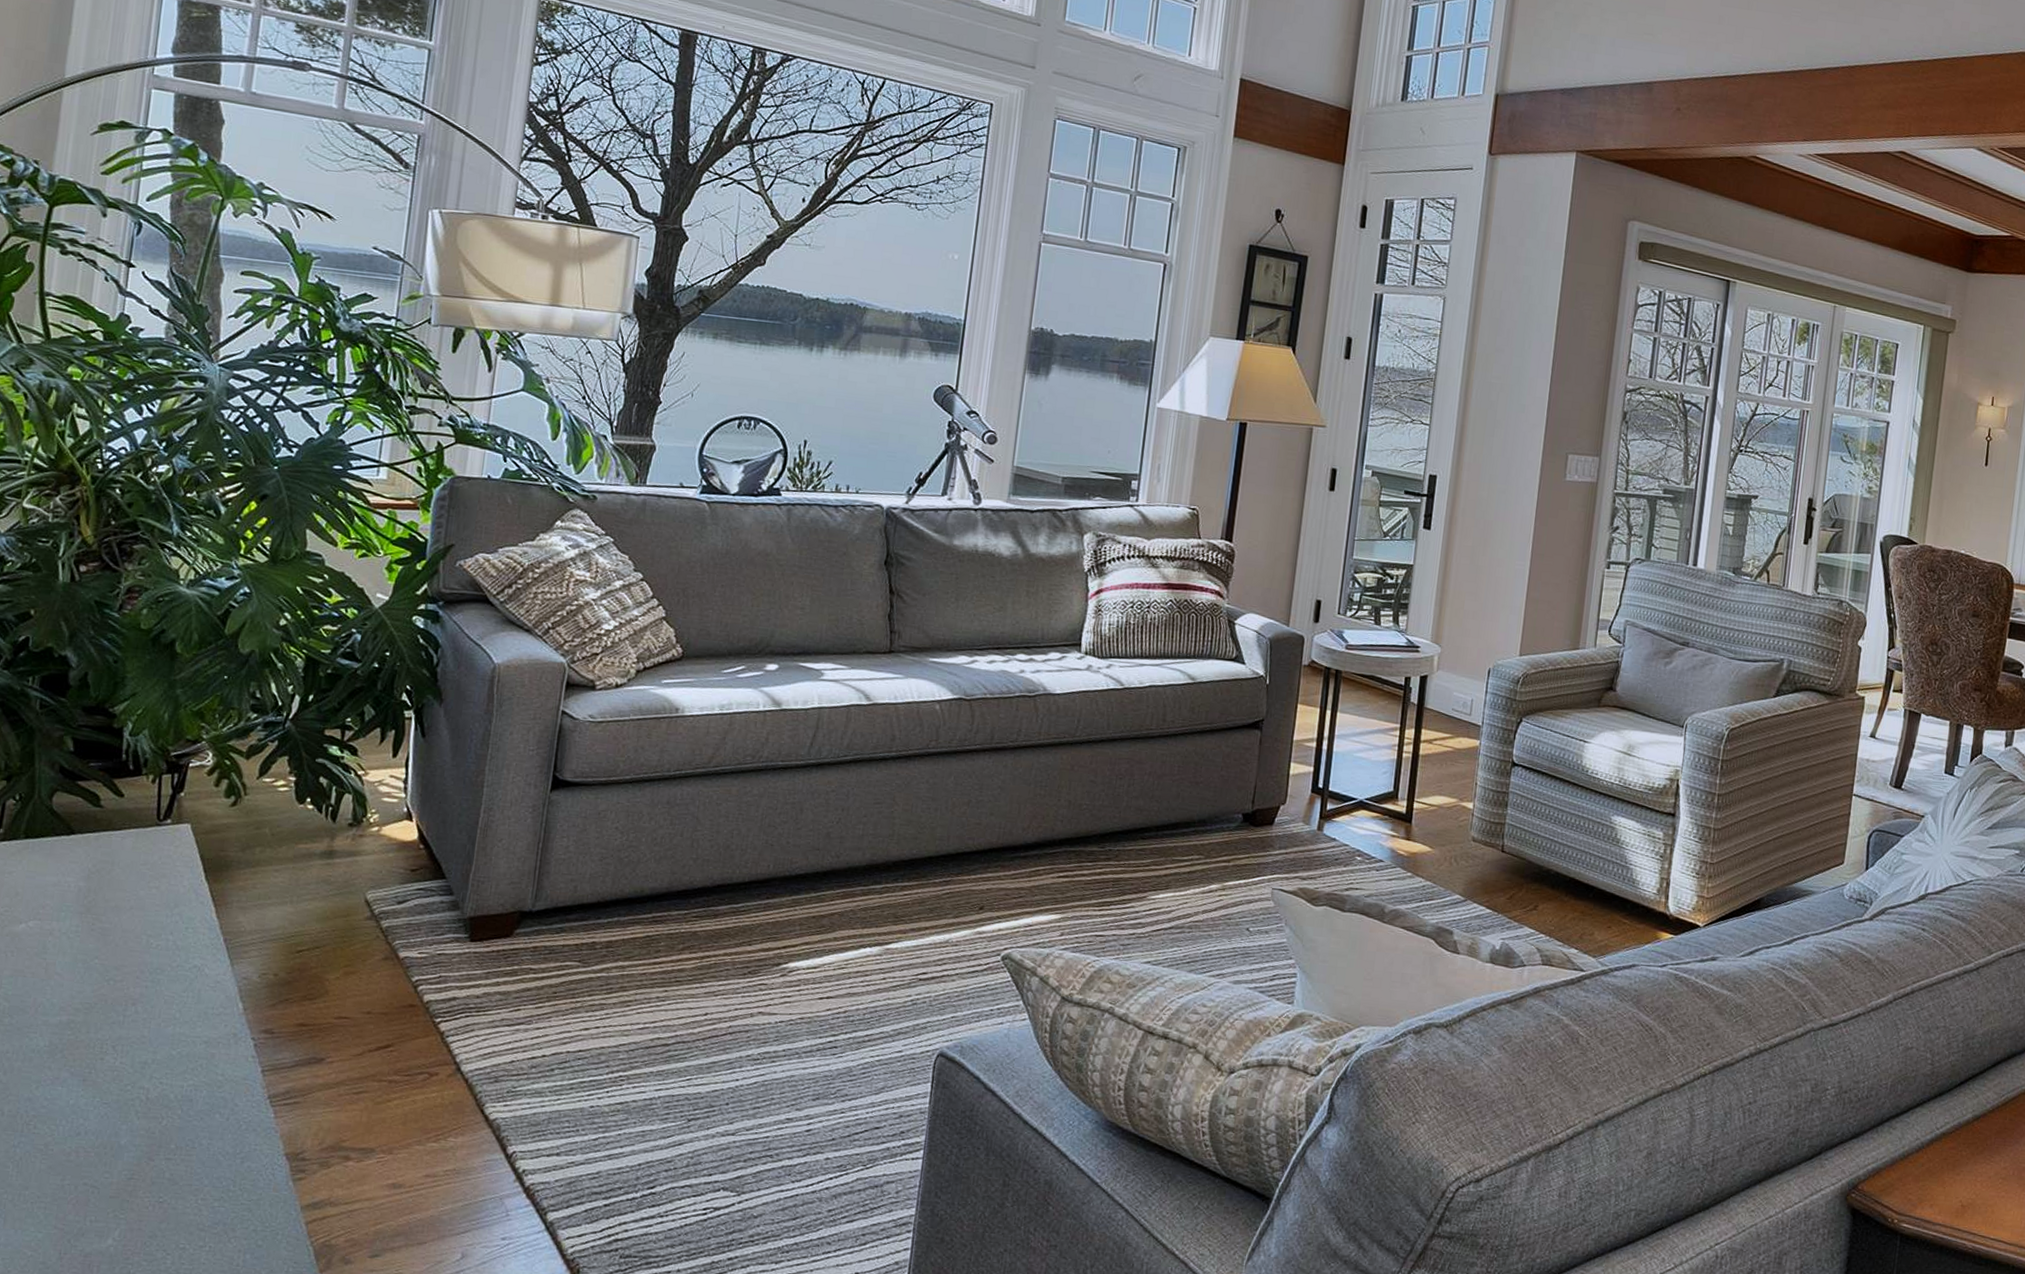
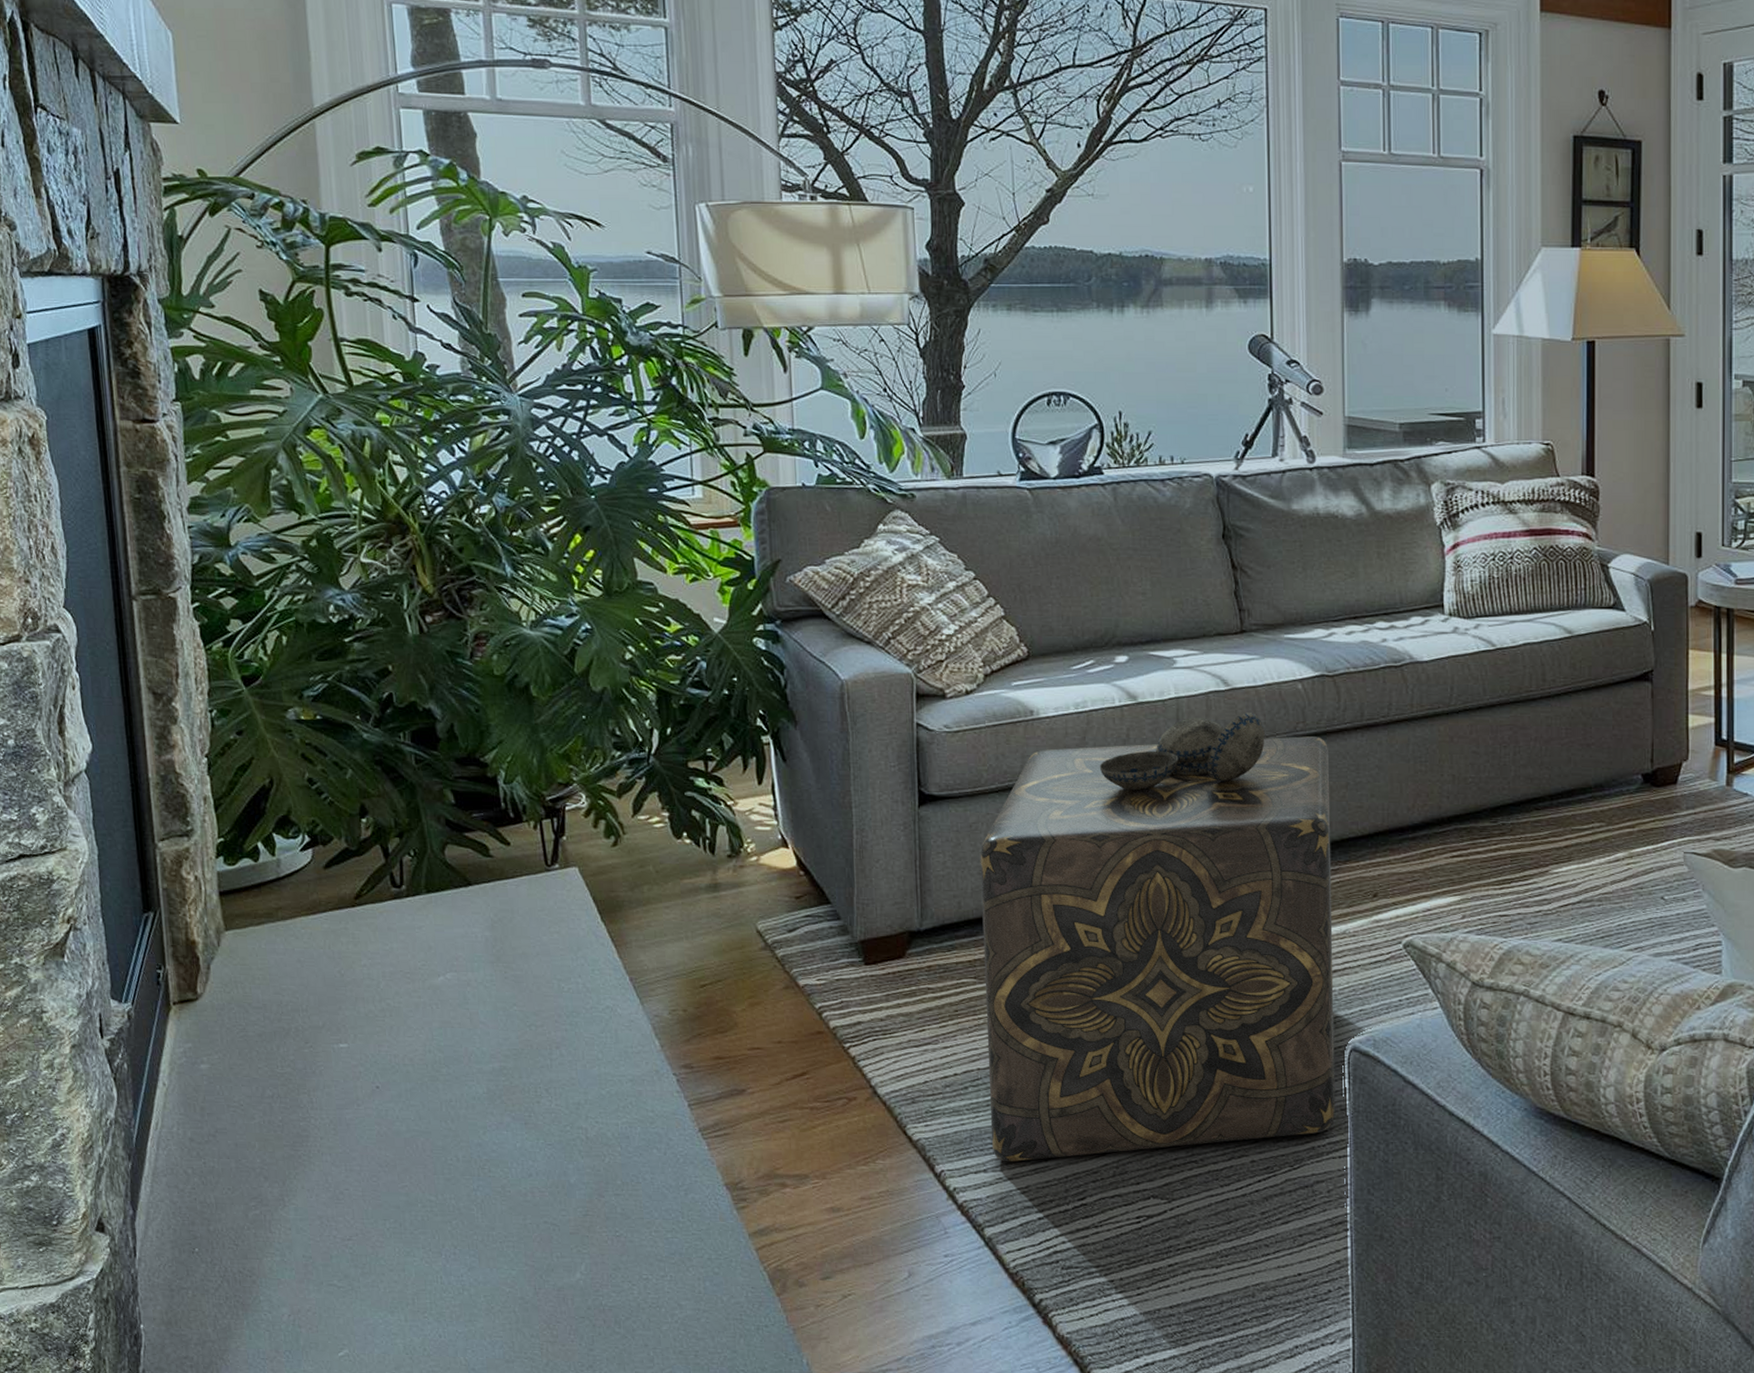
ottoman: none [569,746,956,1147] -> present [980,736,1336,1162]
decorative bowl: none [734,726,899,793] -> present [1099,711,1265,791]

